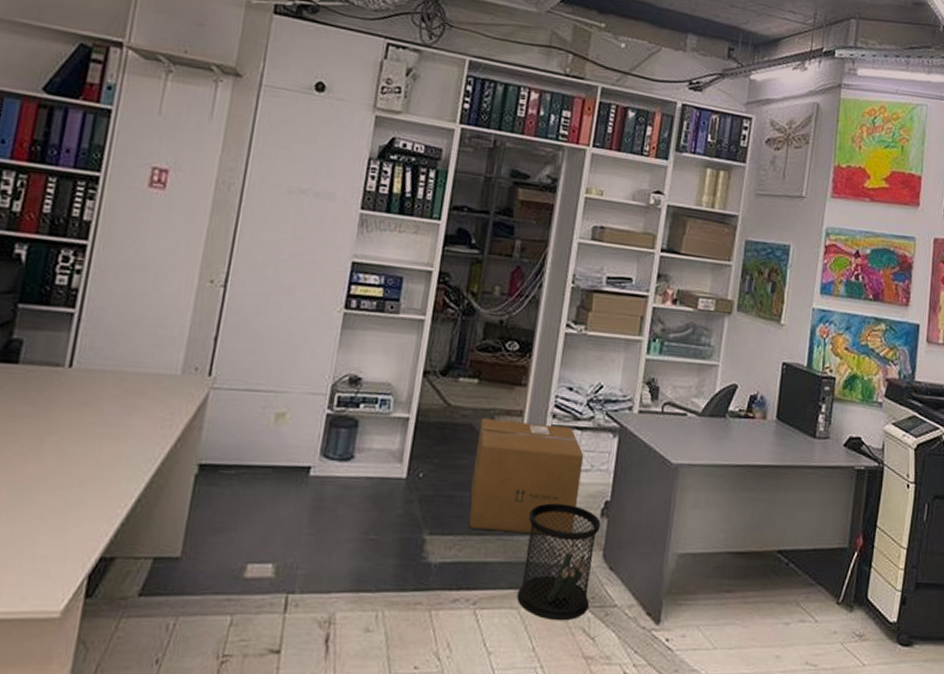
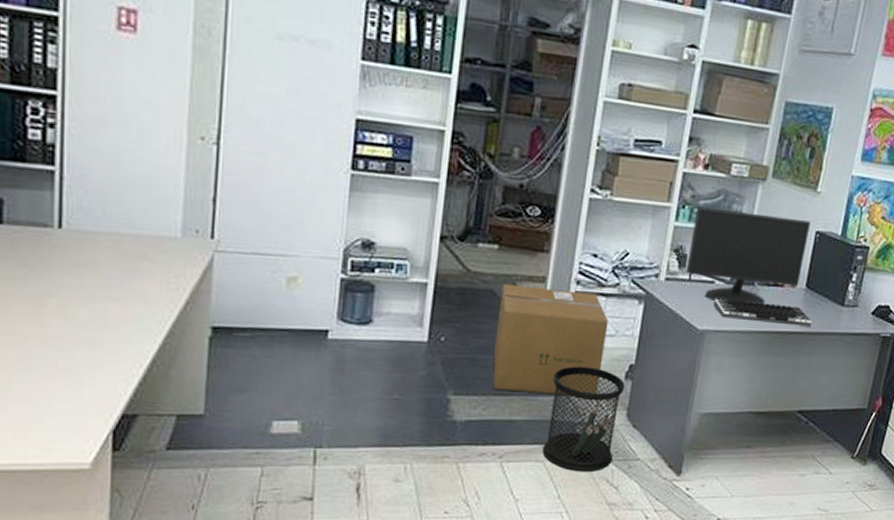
computer monitor: none [658,339,777,437] -> present [685,206,811,304]
computer keyboard: none [687,430,785,460] -> present [713,298,812,327]

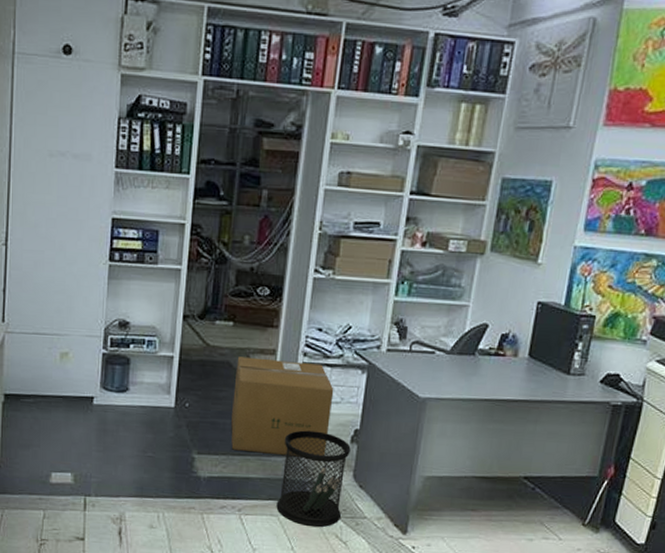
computer monitor: present [685,206,811,304] -> none [406,281,532,373]
computer keyboard: present [713,298,812,327] -> none [435,367,536,395]

